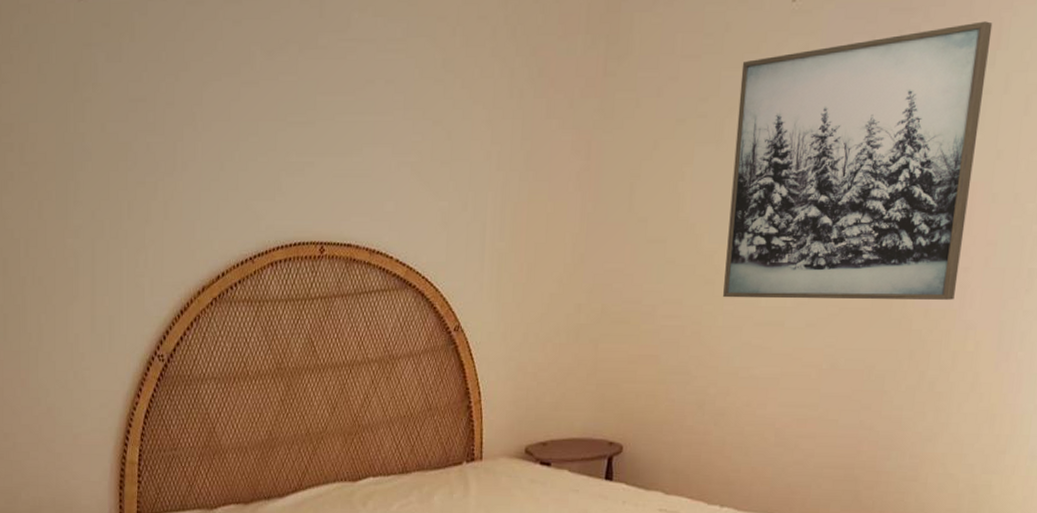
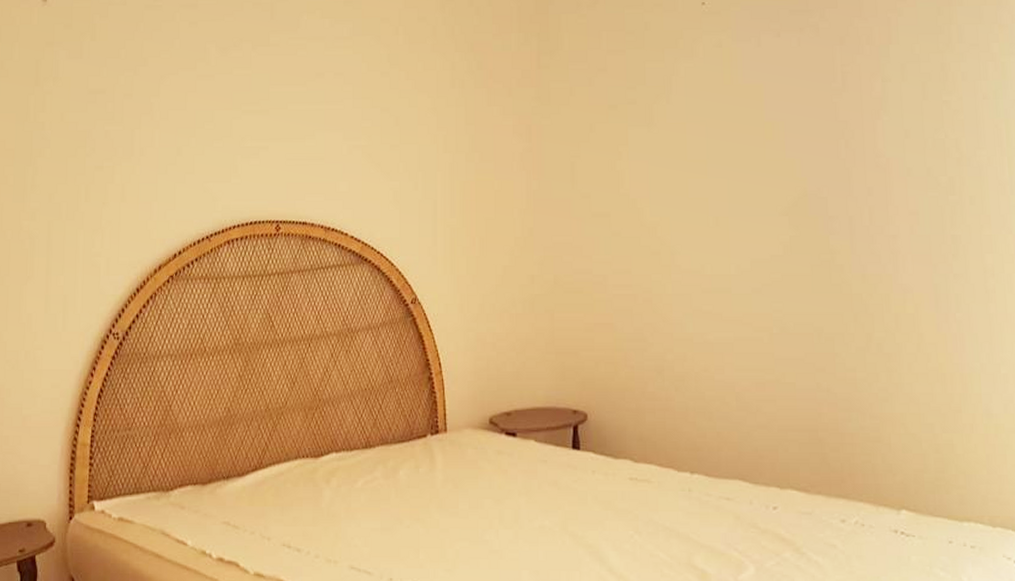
wall art: present [723,21,993,300] -> none [663,21,888,267]

